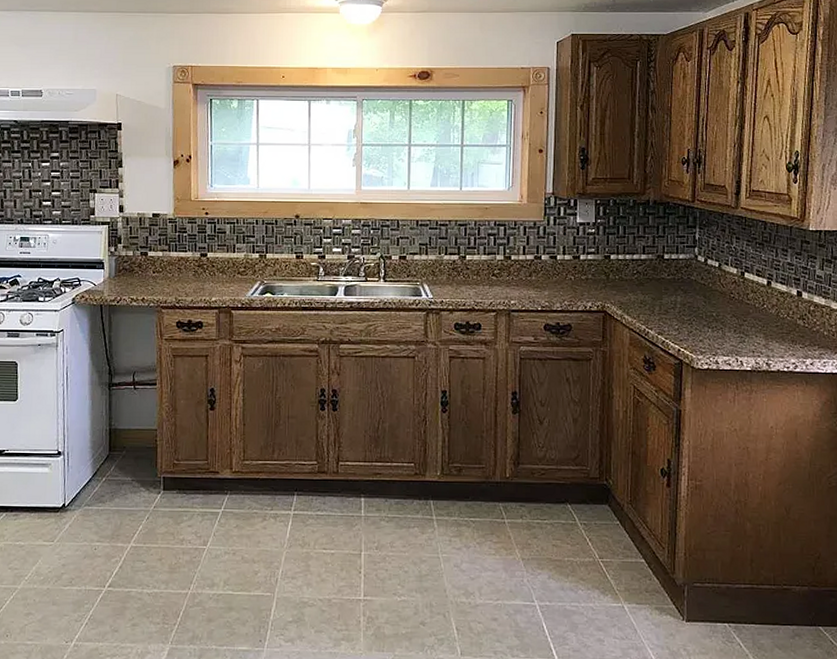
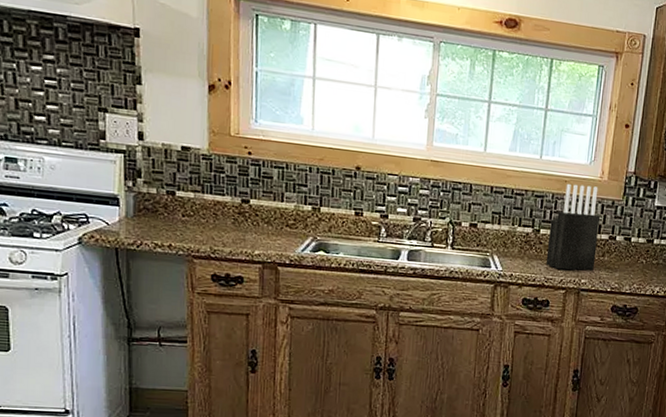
knife block: none [474,210,524,293] -> present [545,183,601,271]

